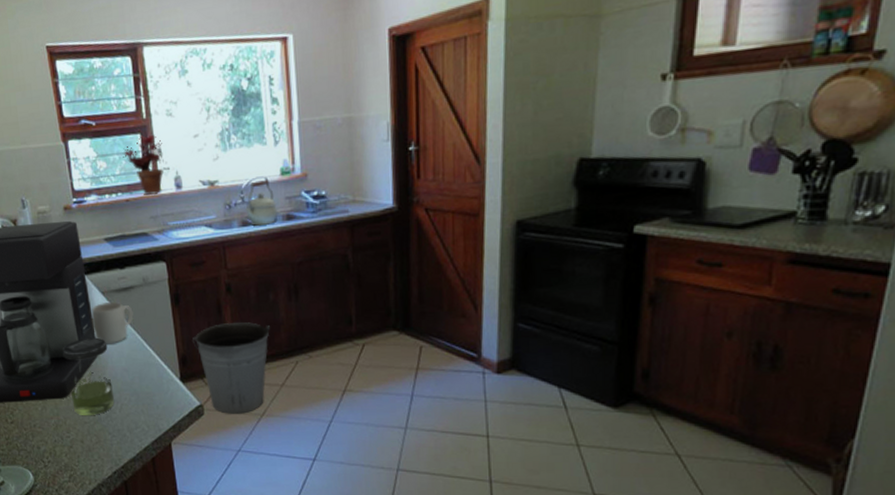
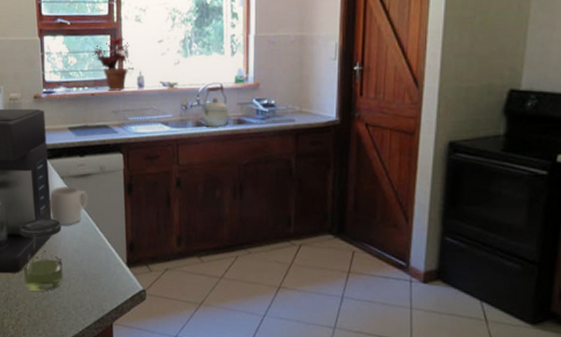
bucket: present [192,322,270,414] -> none [141,215,214,302]

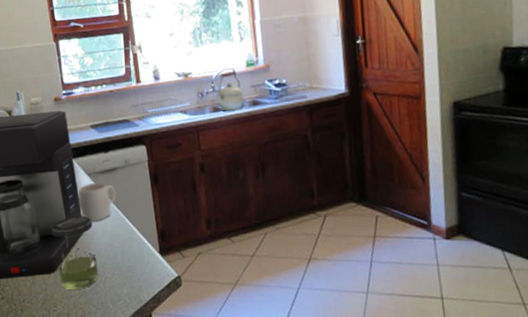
potted plant: present [92,36,129,92] -> none [107,34,143,87]

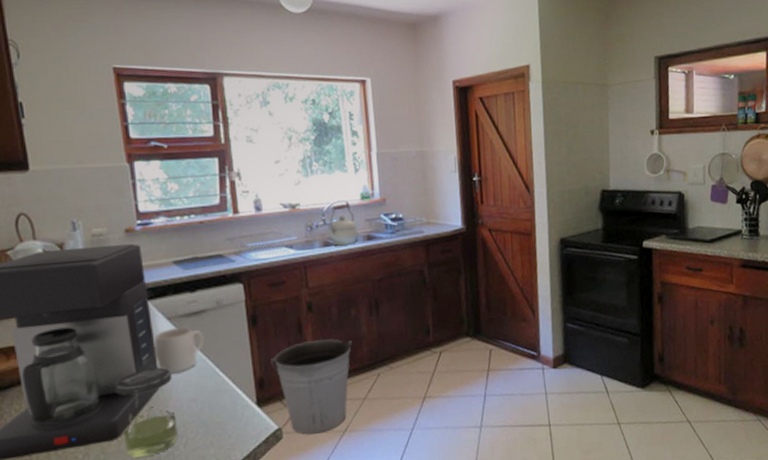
bucket: none [170,198,240,284] -> present [271,339,352,435]

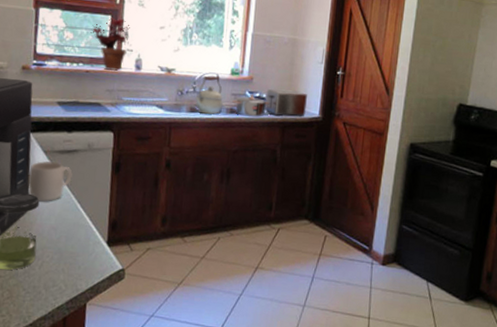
potted plant: none [197,158,242,218] -> present [90,17,130,71]
bucket: present [271,339,352,435] -> none [126,195,200,281]
cooking pot: none [368,216,408,241] -> present [232,94,269,117]
toaster: none [403,204,448,236] -> present [265,88,307,118]

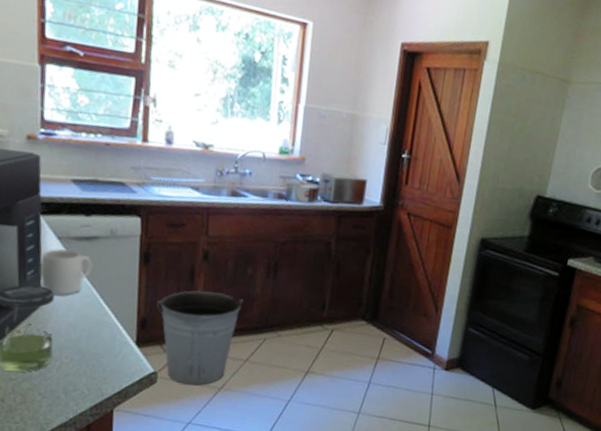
potted plant: present [90,17,130,71] -> none [110,79,159,145]
bucket: none [126,195,200,281] -> present [157,290,243,386]
kettle: present [195,75,224,115] -> none [237,153,271,200]

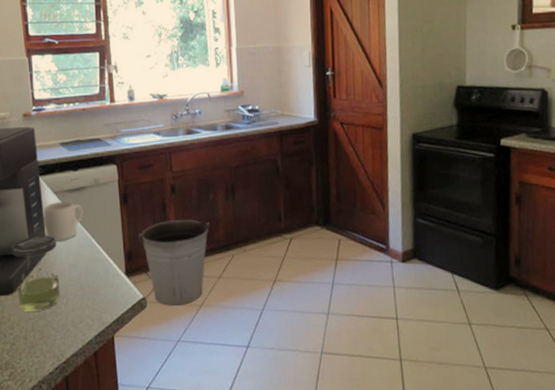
cooking pot: present [281,177,324,205] -> none [226,107,263,131]
toaster: present [319,171,367,206] -> none [259,98,301,126]

